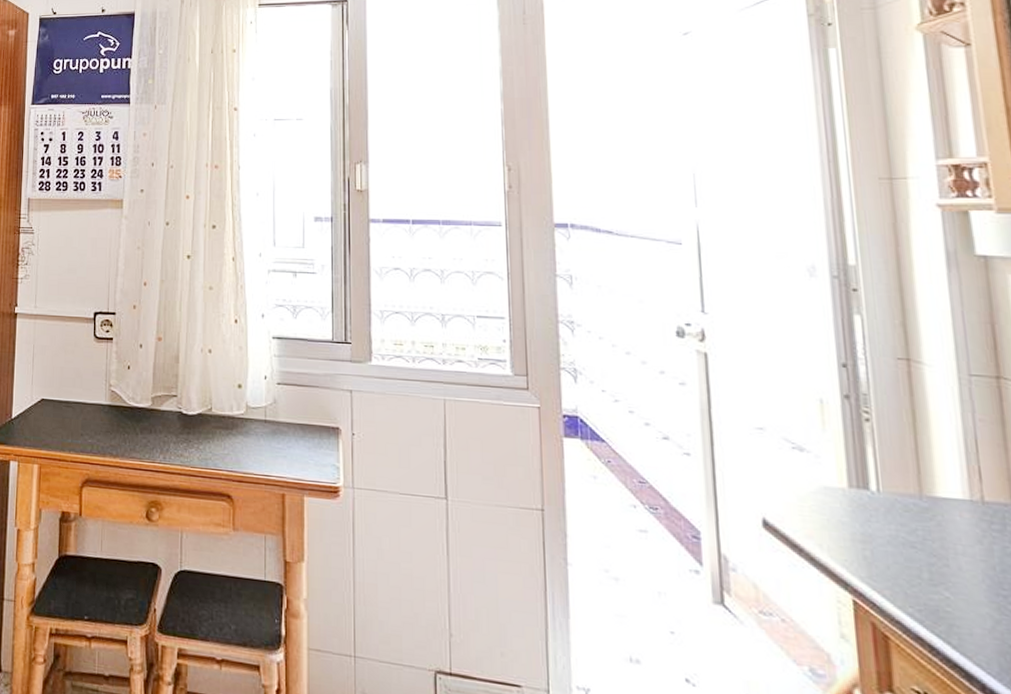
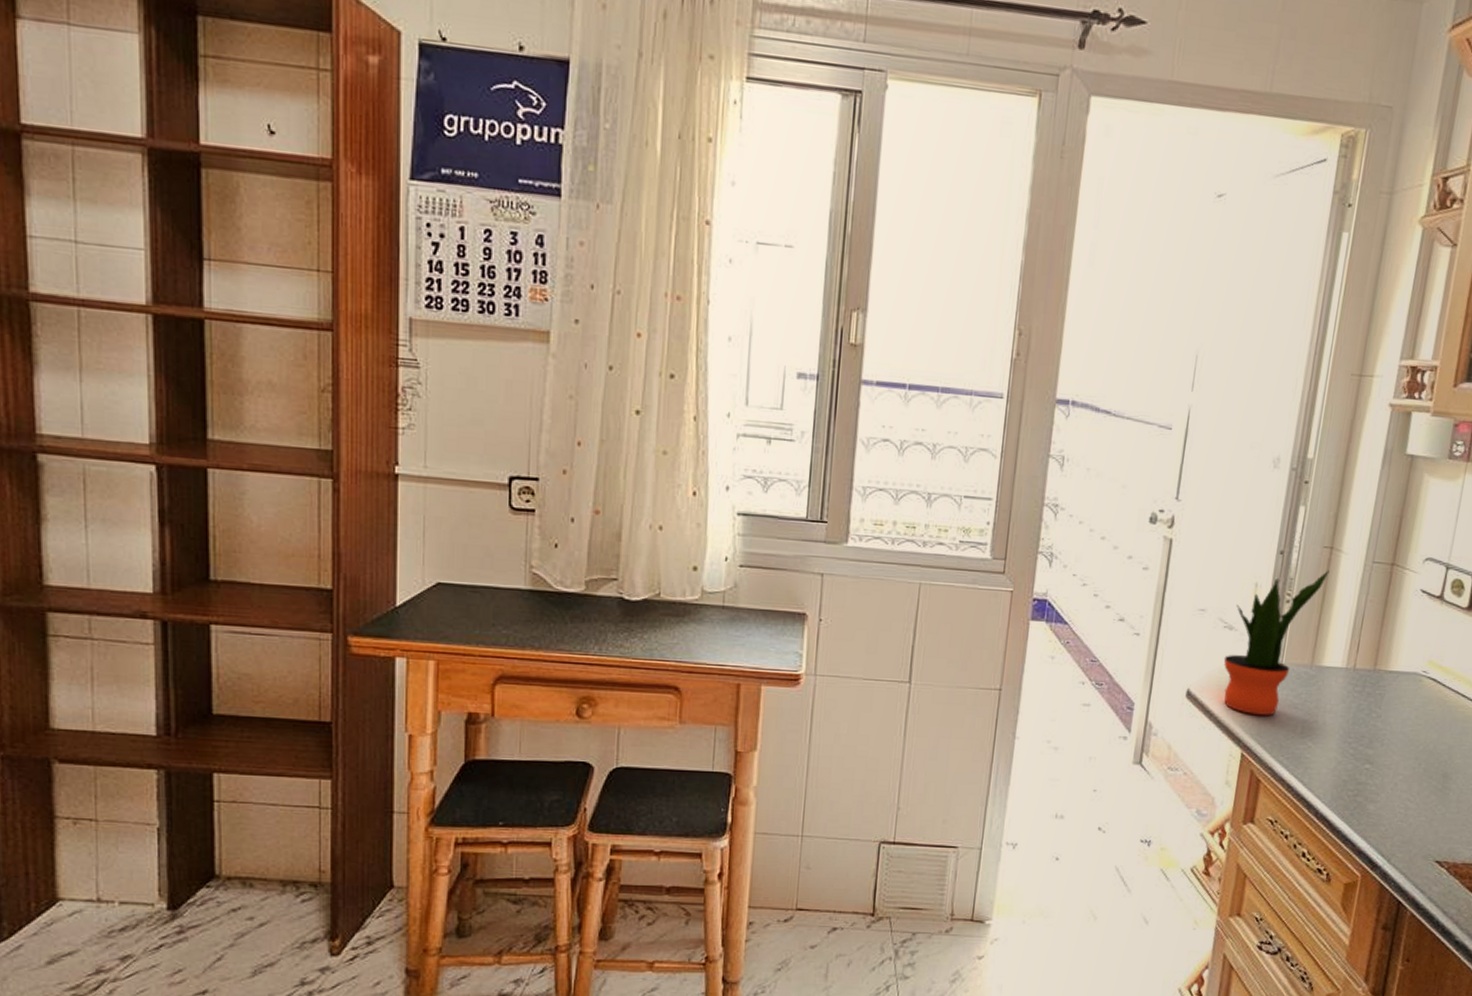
potted plant: none [800,384,913,555] -> present [1223,569,1330,715]

